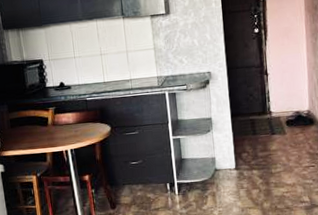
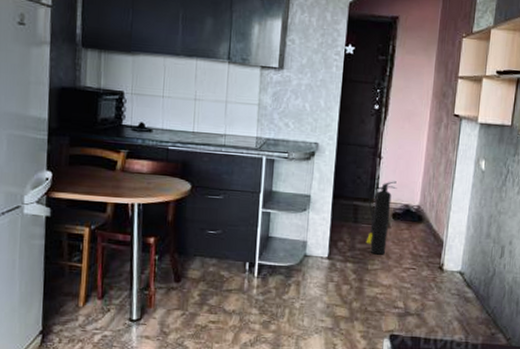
fire extinguisher: none [262,92,287,159] -> present [365,181,397,255]

